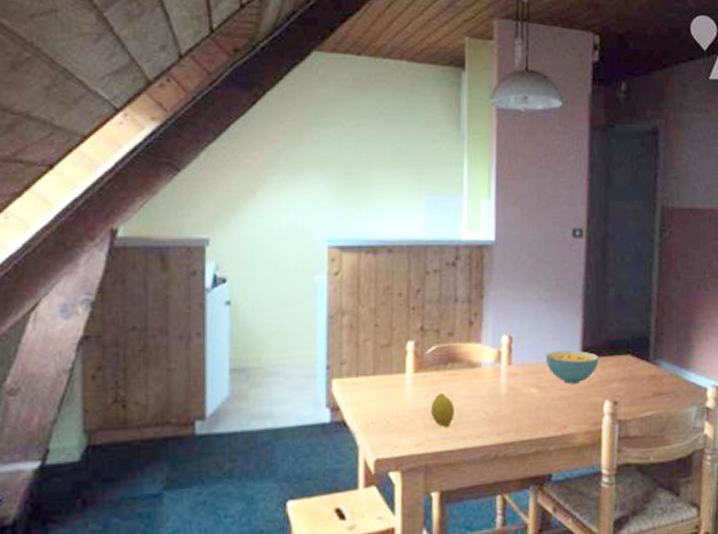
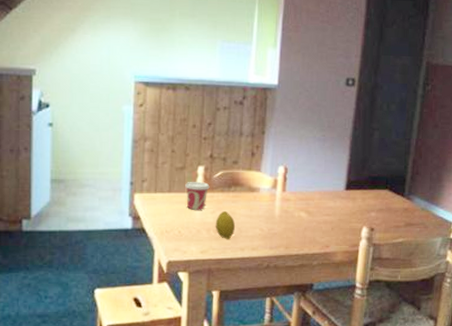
cup: none [393,360,422,394] -> present [185,182,210,210]
cereal bowl: present [545,350,600,384] -> none [315,182,362,211]

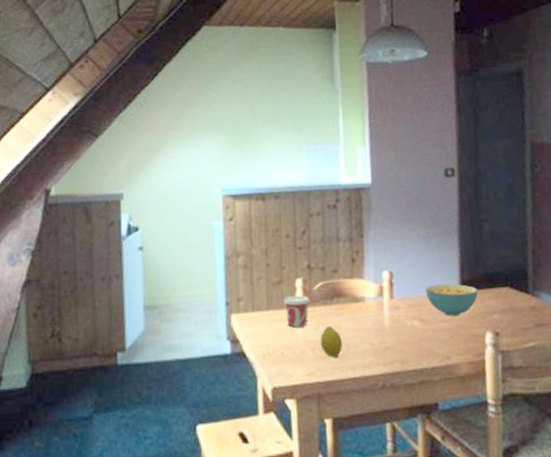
cereal bowl: none [315,182,362,211] -> present [425,283,479,316]

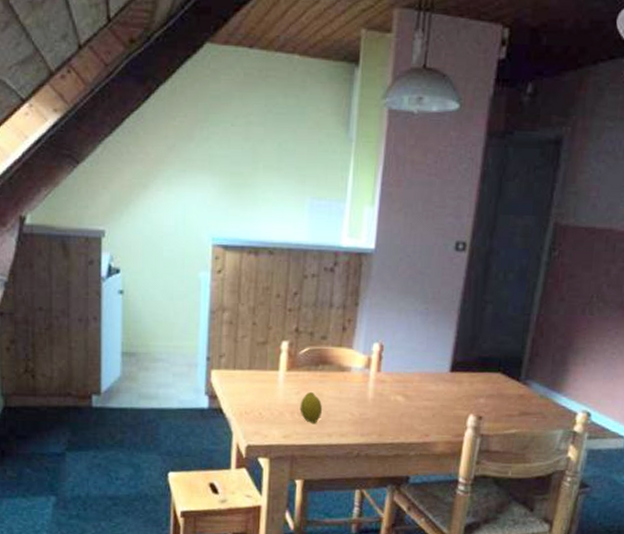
cup: present [284,296,311,328] -> none [267,358,295,390]
cereal bowl: present [425,283,479,316] -> none [414,362,469,396]

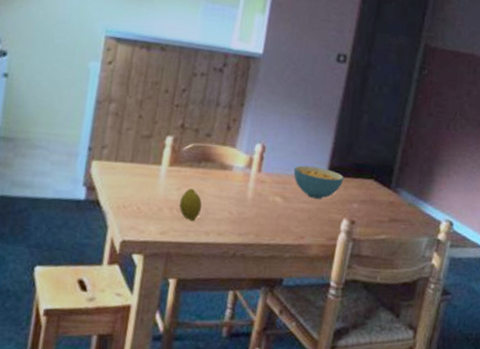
cereal bowl: none [414,362,469,396] -> present [293,165,345,199]

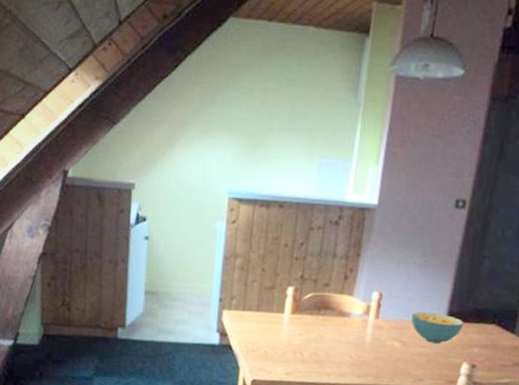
fruit: present [179,188,203,221] -> none [301,333,323,363]

